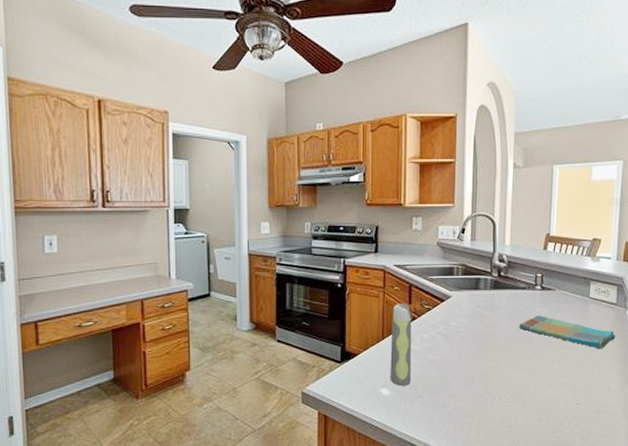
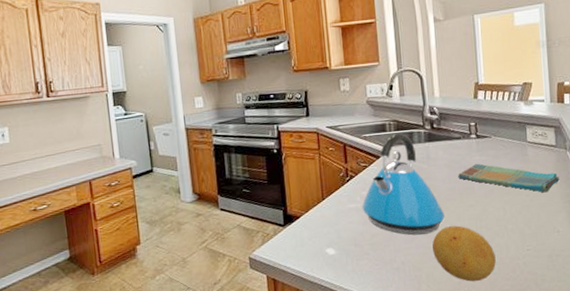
spray bottle: present [390,303,412,386] -> none [329,163,355,245]
kettle: none [421,277,501,382] -> present [362,132,445,235]
fruit: none [486,375,546,431] -> present [432,225,496,282]

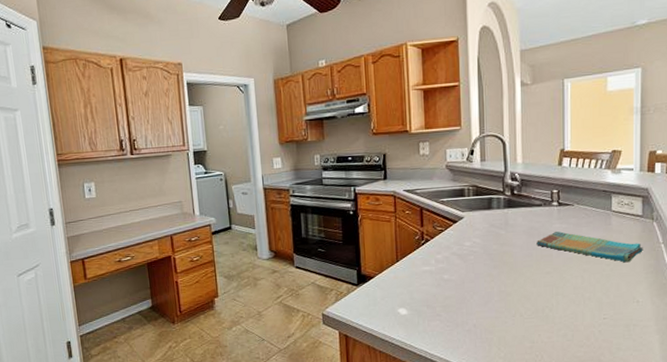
kettle: present [362,132,445,235] -> none [436,198,520,300]
fruit: present [432,225,496,282] -> none [506,292,570,347]

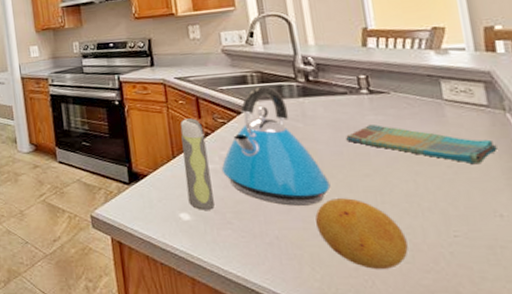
spray bottle: none [405,226,428,306] -> present [180,118,215,210]
kettle: none [436,198,520,300] -> present [221,85,331,206]
fruit: none [506,292,570,347] -> present [315,198,408,269]

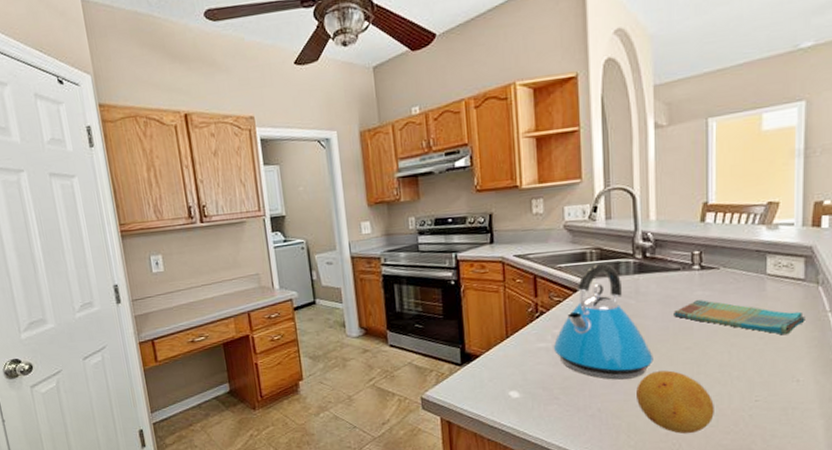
spray bottle: present [180,118,215,210] -> none [515,297,543,388]

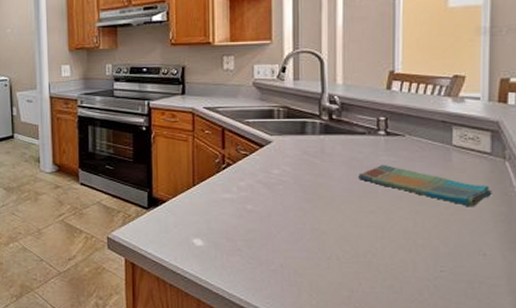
kettle: present [553,262,653,380] -> none [238,121,337,237]
fruit: present [636,370,714,434] -> none [320,232,398,298]

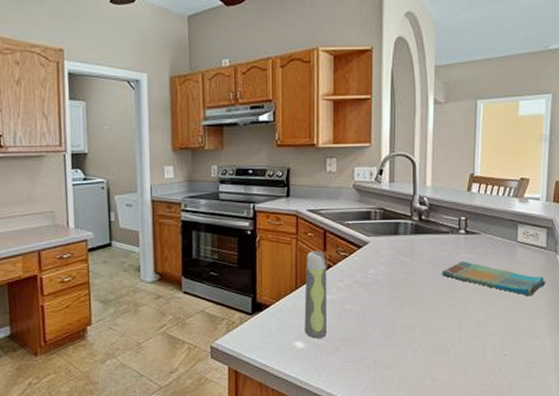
spray bottle: none [202,148,227,237] -> present [304,251,327,338]

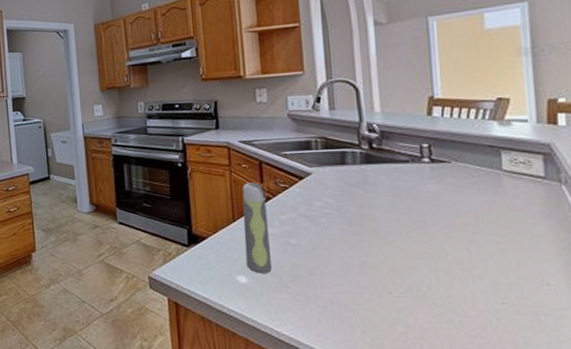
dish towel: present [442,261,546,297] -> none [405,193,551,235]

